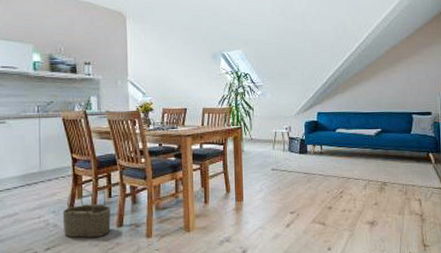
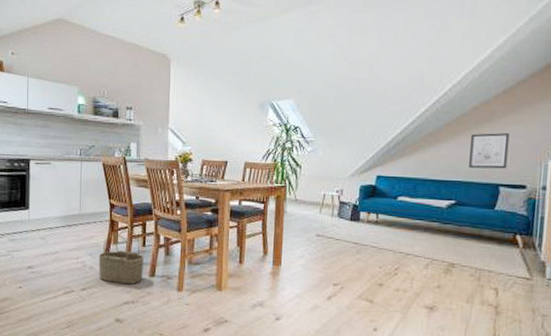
wall art: none [387,71,416,101] -> present [469,133,510,169]

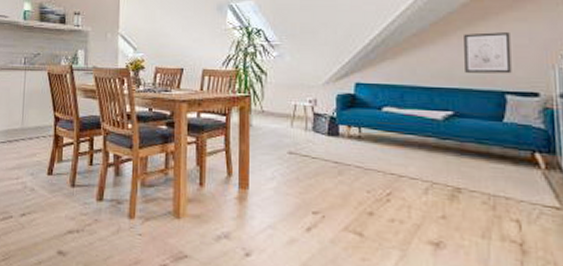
wicker basket: present [98,230,144,285] -> none [40,146,91,210]

